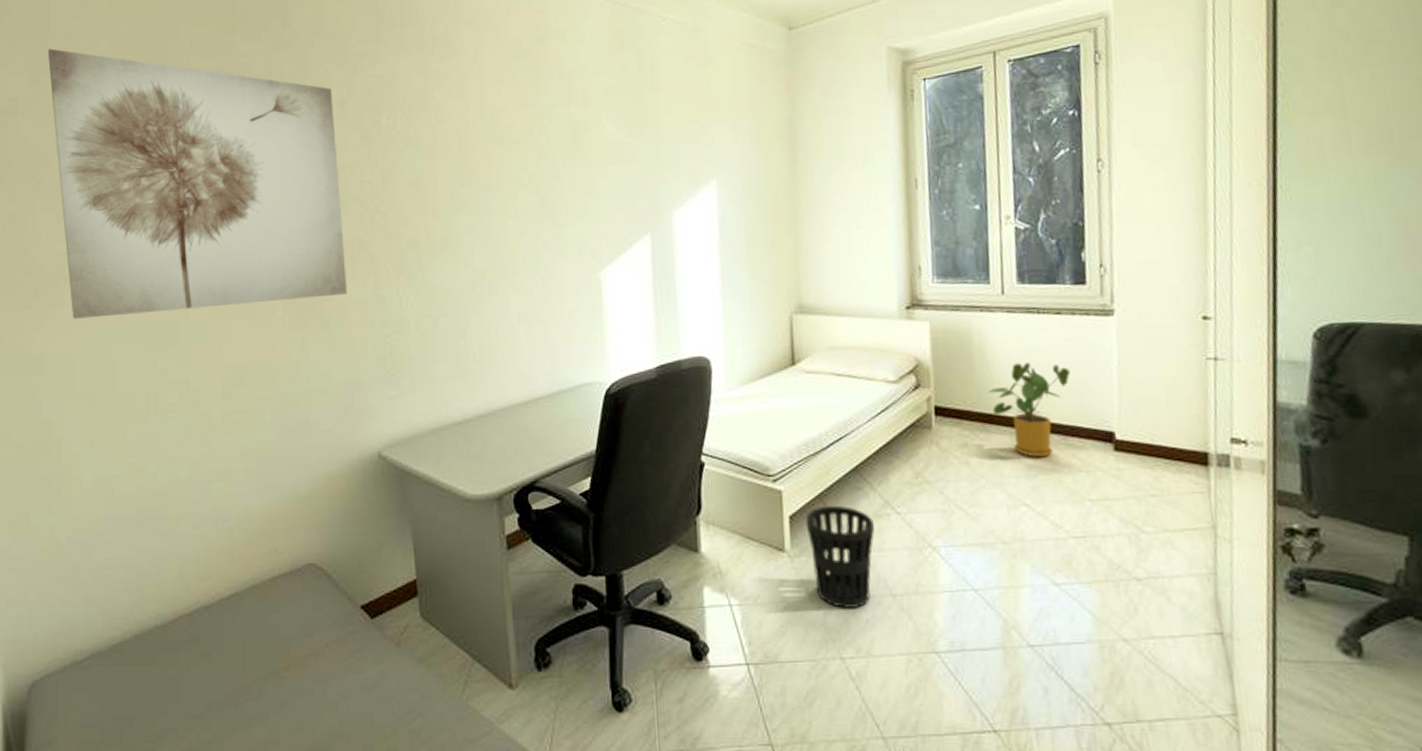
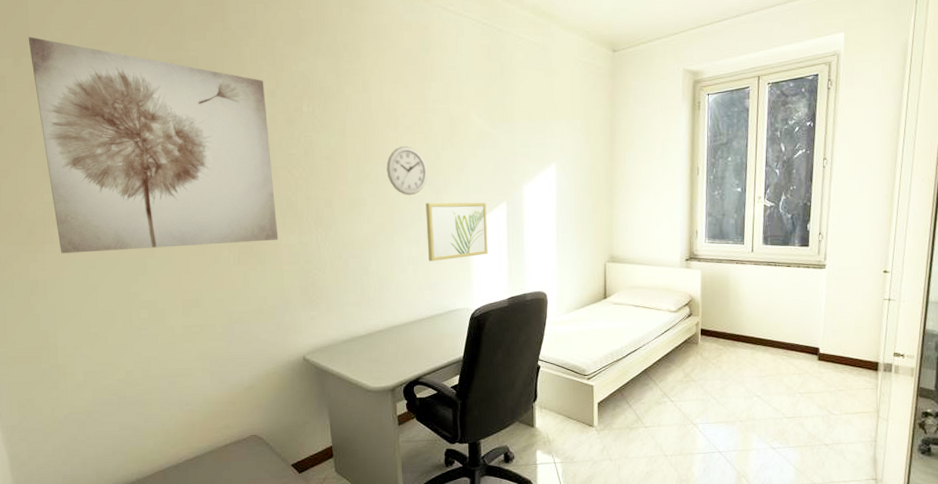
wall clock: none [489,164,544,231] -> present [386,146,428,196]
wall art: none [541,235,627,318] -> present [426,202,488,261]
wastebasket: present [805,505,875,608] -> none [609,395,655,464]
house plant: present [989,362,1071,458] -> none [738,300,794,365]

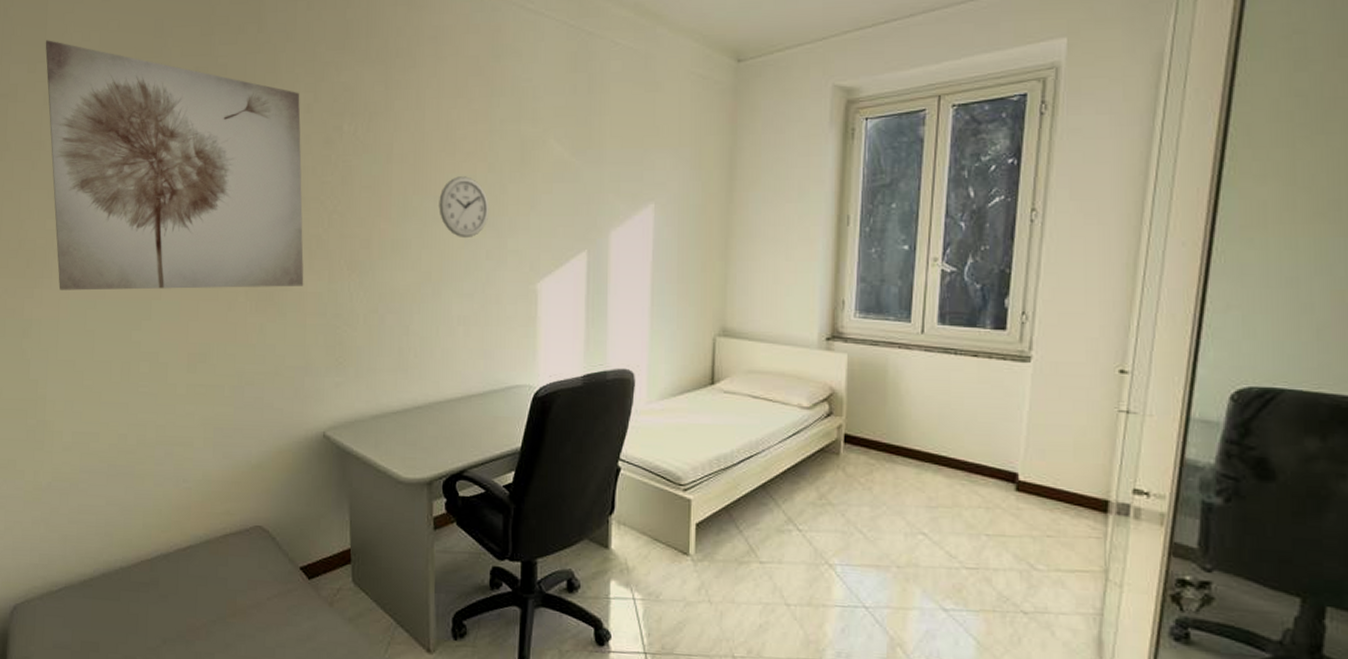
wall art: present [426,202,488,261] -> none [483,248,561,323]

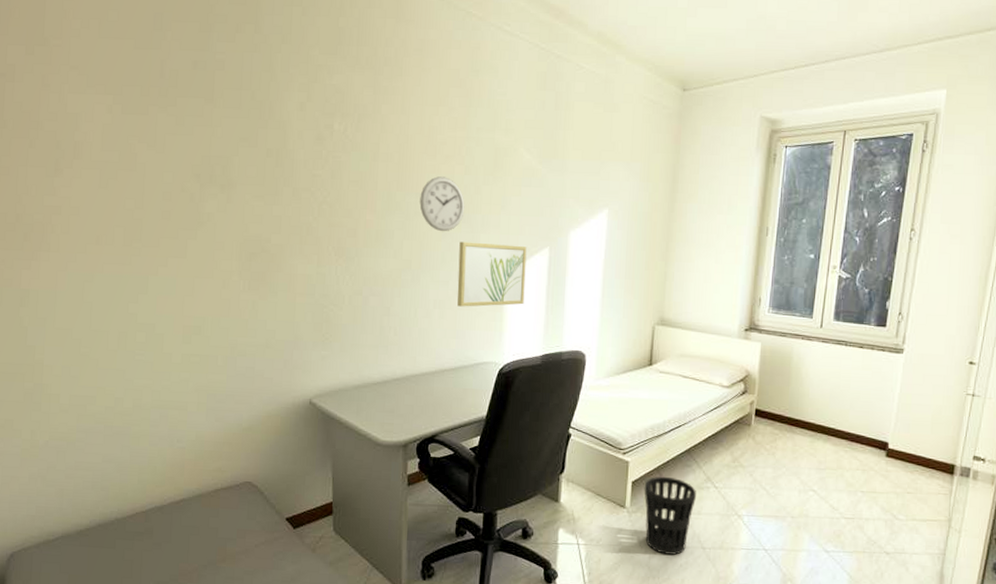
wall art: present [45,40,304,291] -> none [43,24,295,269]
wall art: none [483,248,561,323] -> present [457,241,527,307]
wastebasket: none [711,517,775,613] -> present [644,476,696,555]

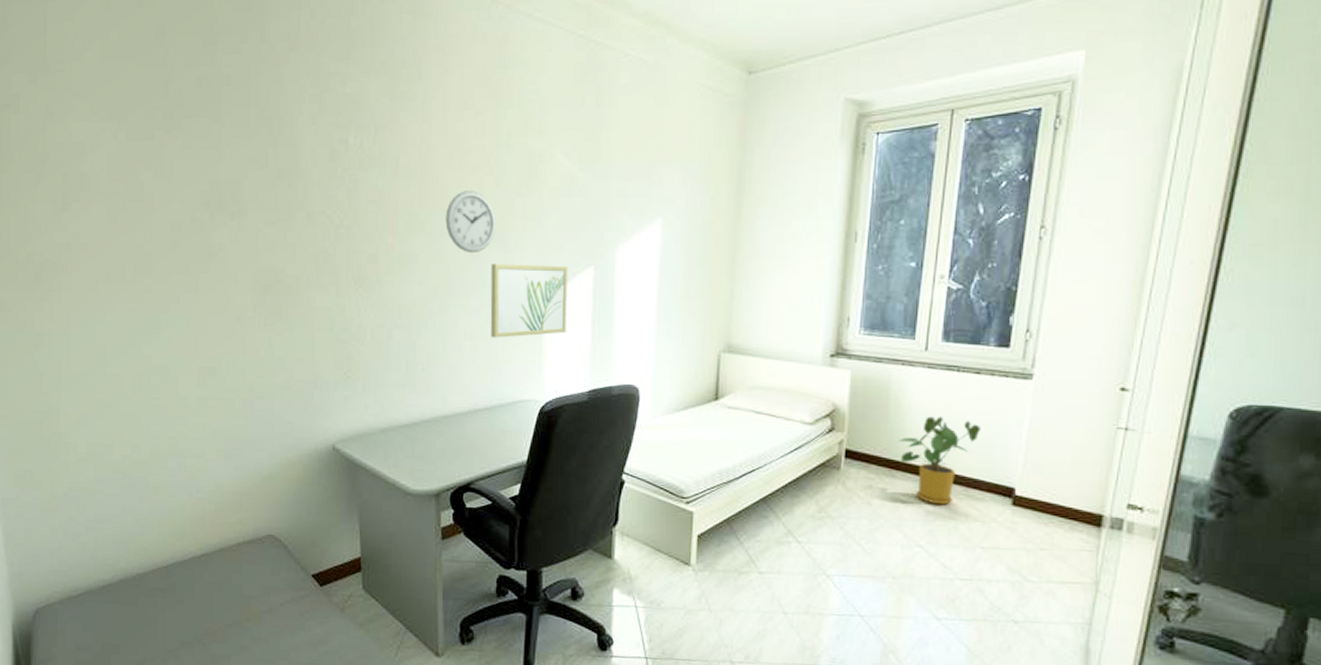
wastebasket: present [644,476,696,555] -> none [712,529,775,621]
house plant: none [799,382,863,457] -> present [899,416,981,505]

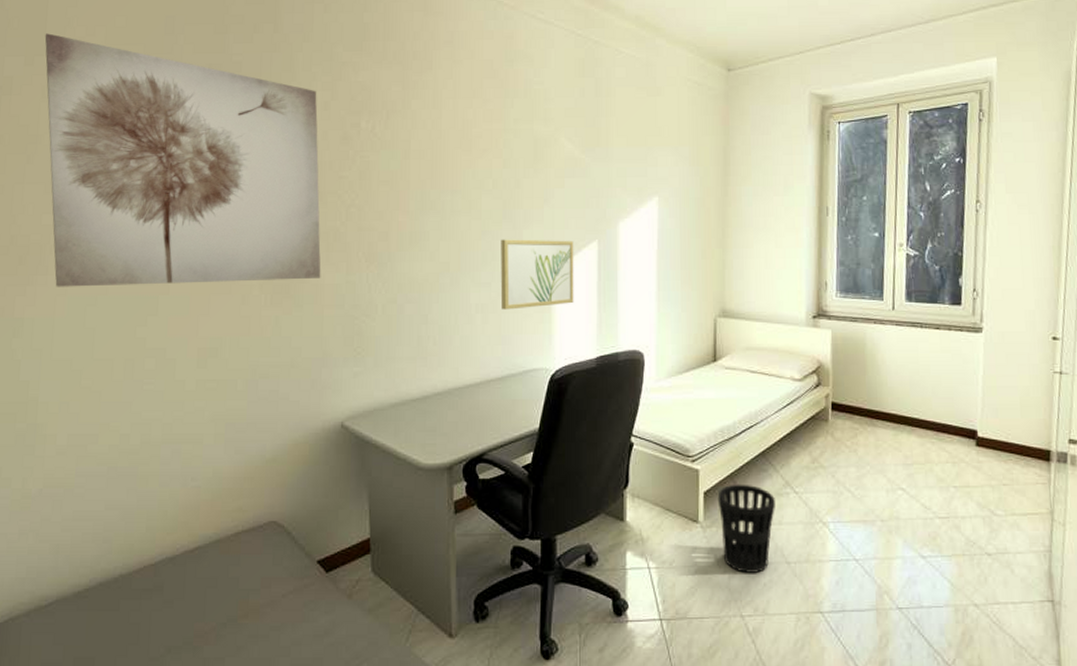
wall art: none [45,49,312,304] -> present [45,33,321,287]
wall clock: present [445,190,496,254] -> none [456,172,505,230]
wastebasket: none [712,529,775,621] -> present [717,484,775,573]
house plant: present [899,416,981,505] -> none [877,369,945,450]

